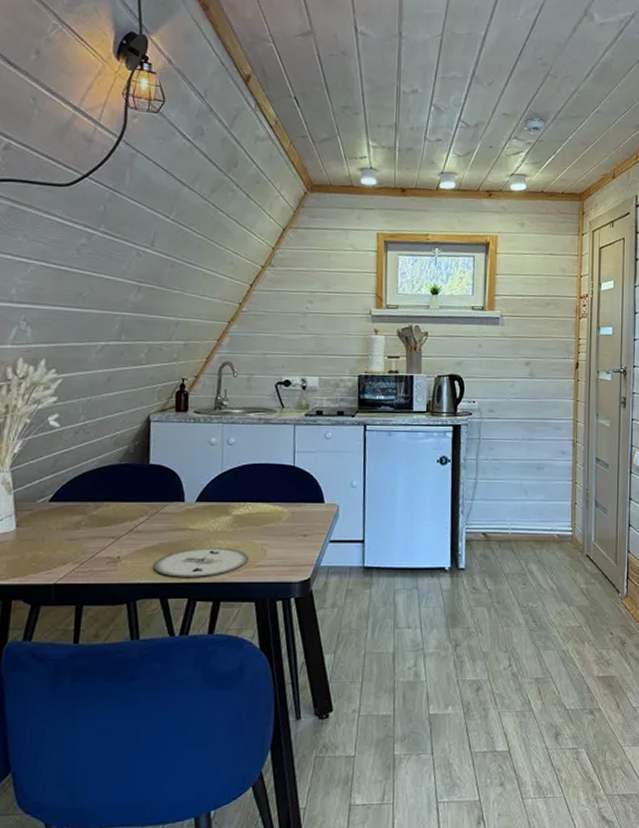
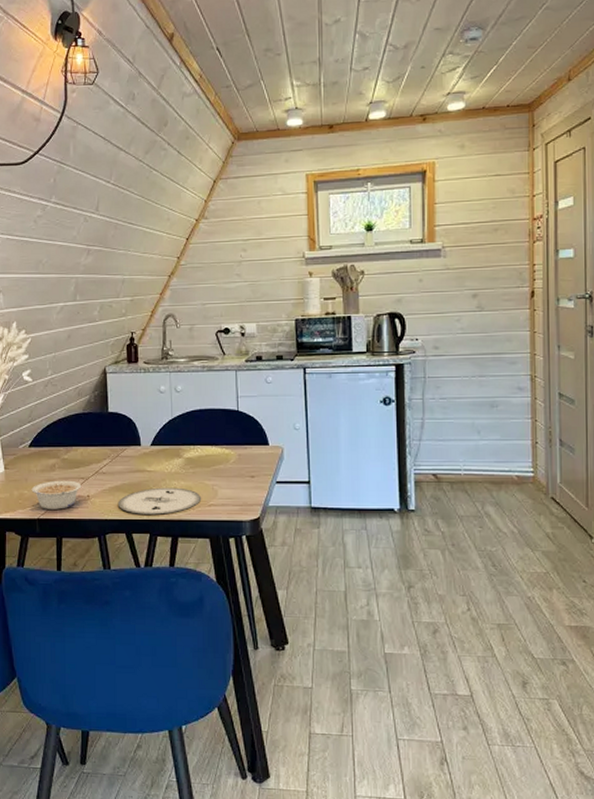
legume: none [48,539,112,573] -> present [31,480,82,510]

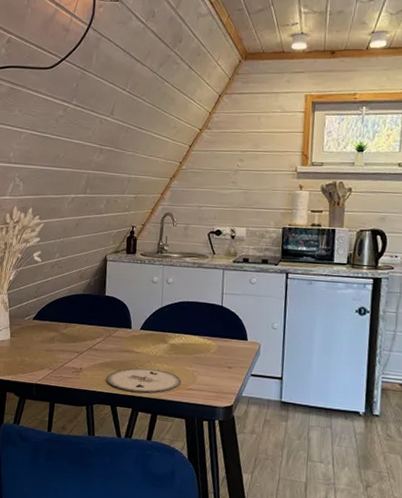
legume: present [31,480,82,510] -> none [32,351,76,378]

